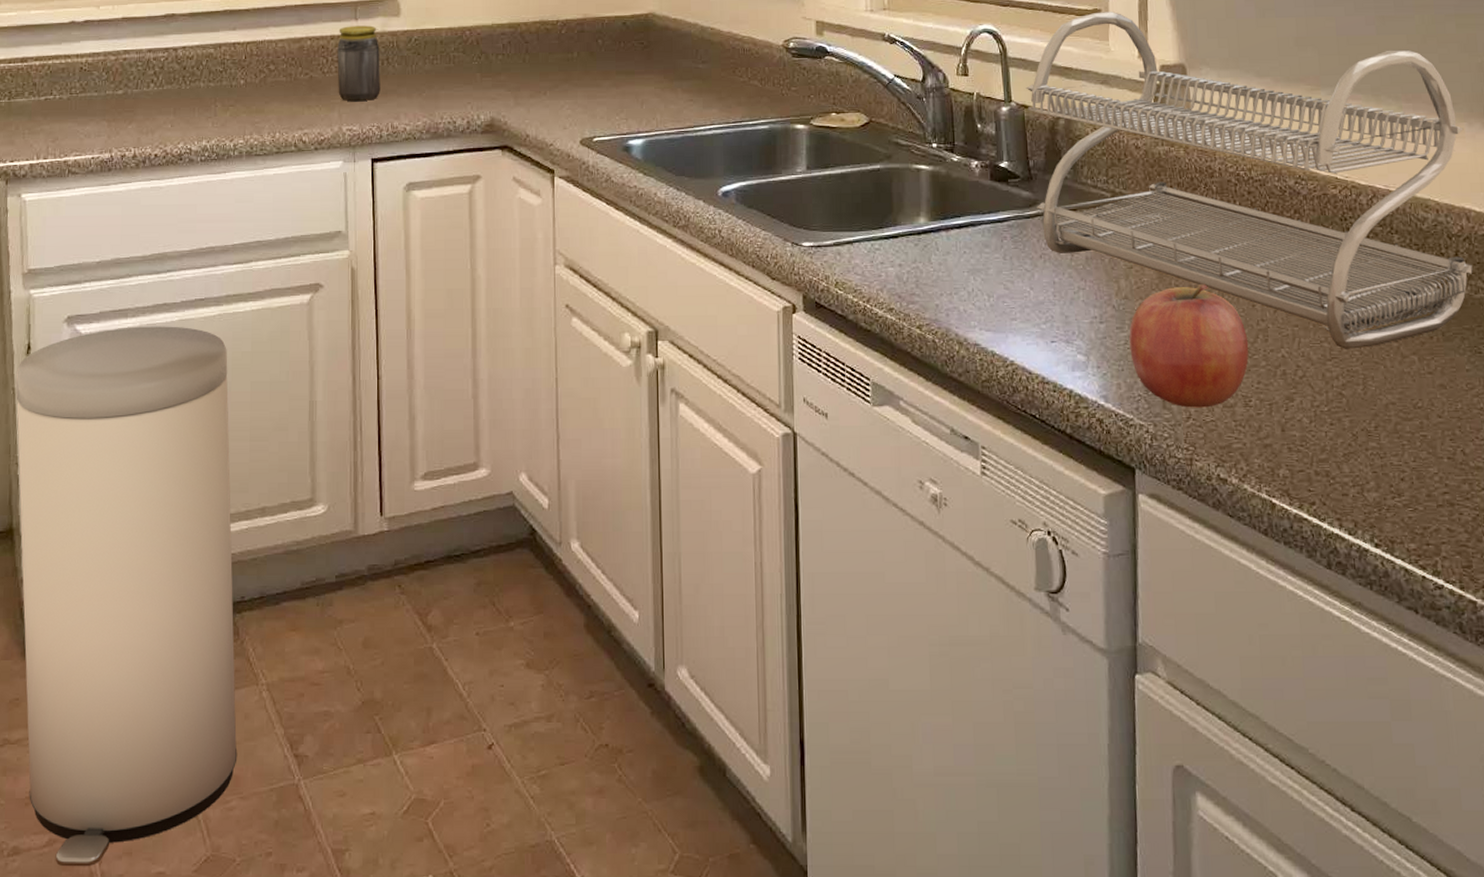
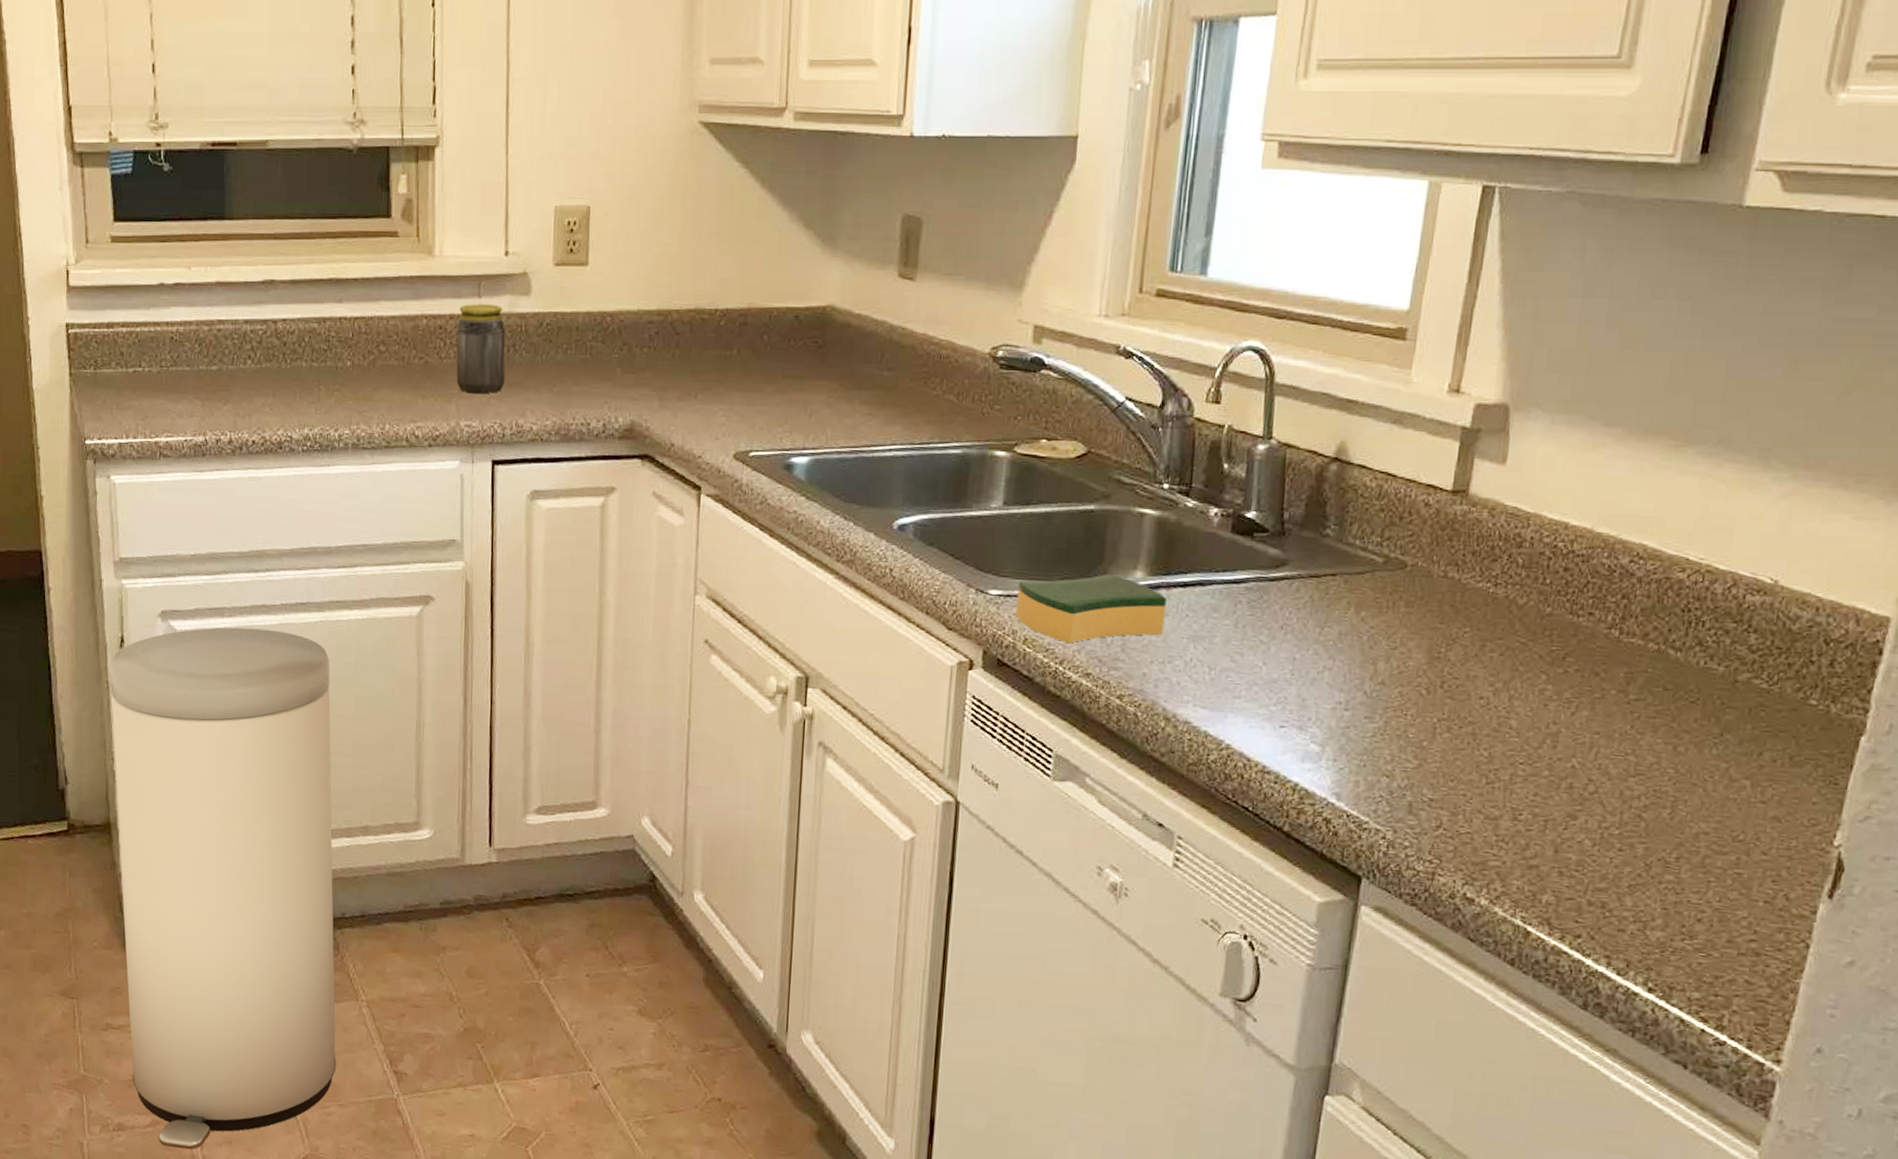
sponge: none [825,222,948,284] -> present [1015,574,1167,644]
dish rack: present [1026,12,1473,349] -> none [1285,332,1878,766]
fruit: present [1129,284,1249,408] -> none [1377,675,1531,818]

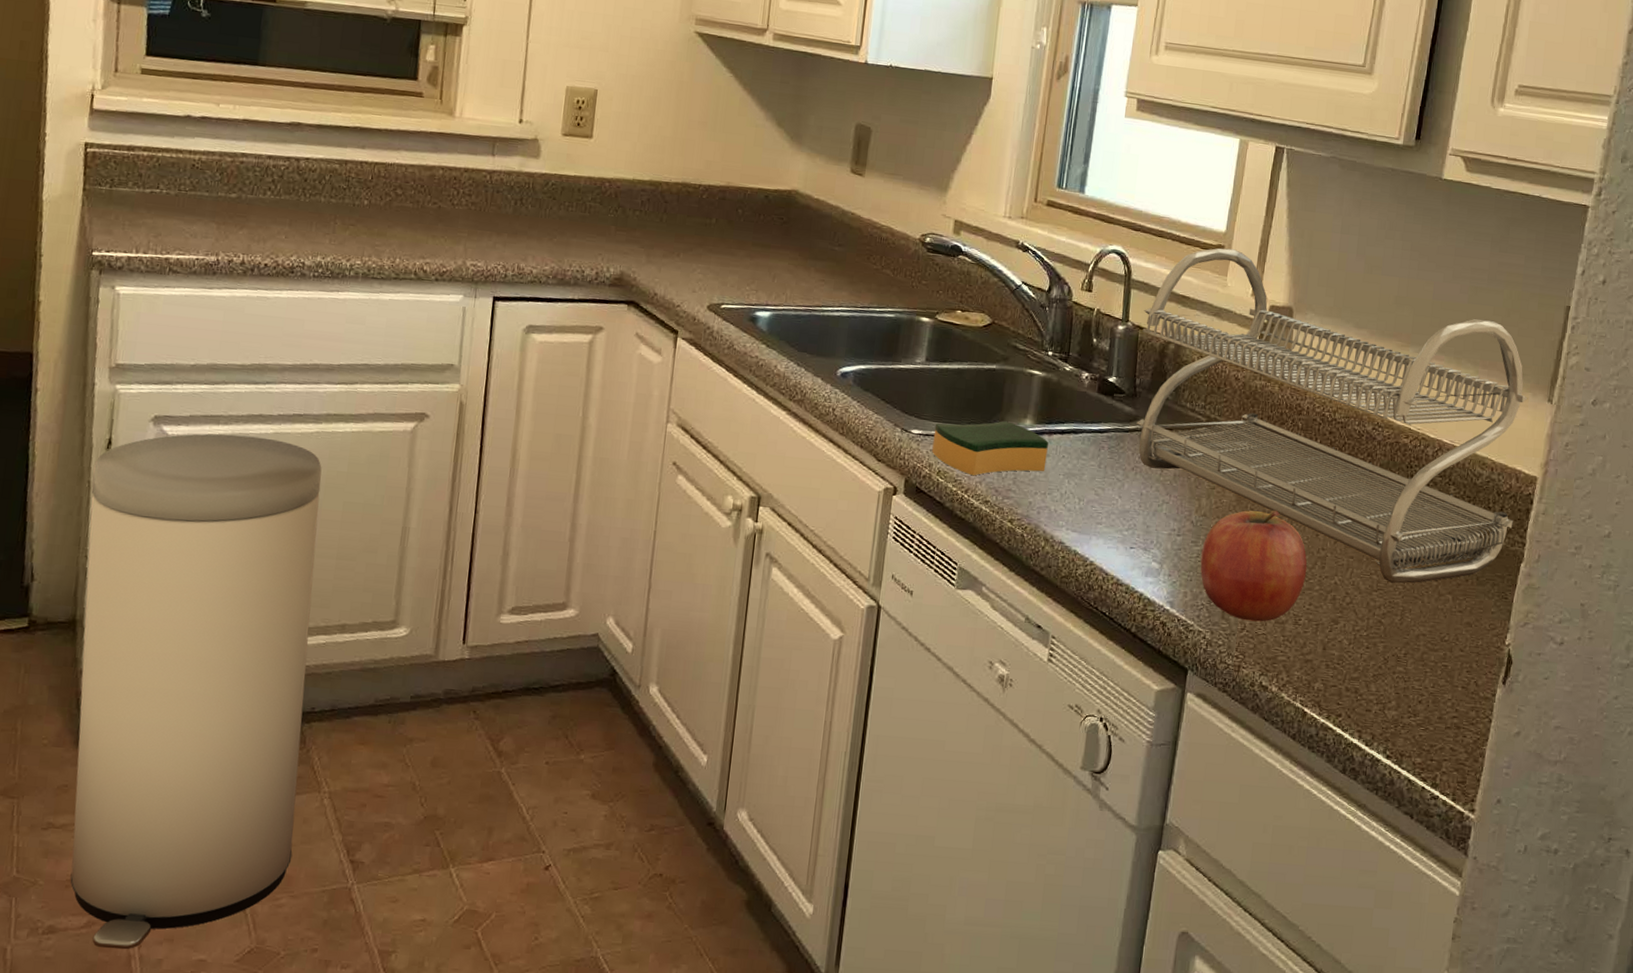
jar: present [456,304,506,393] -> none [466,160,515,239]
dish rack: none [1285,332,1878,766] -> present [1136,248,1528,584]
fruit: none [1377,675,1531,818] -> present [1200,511,1307,622]

